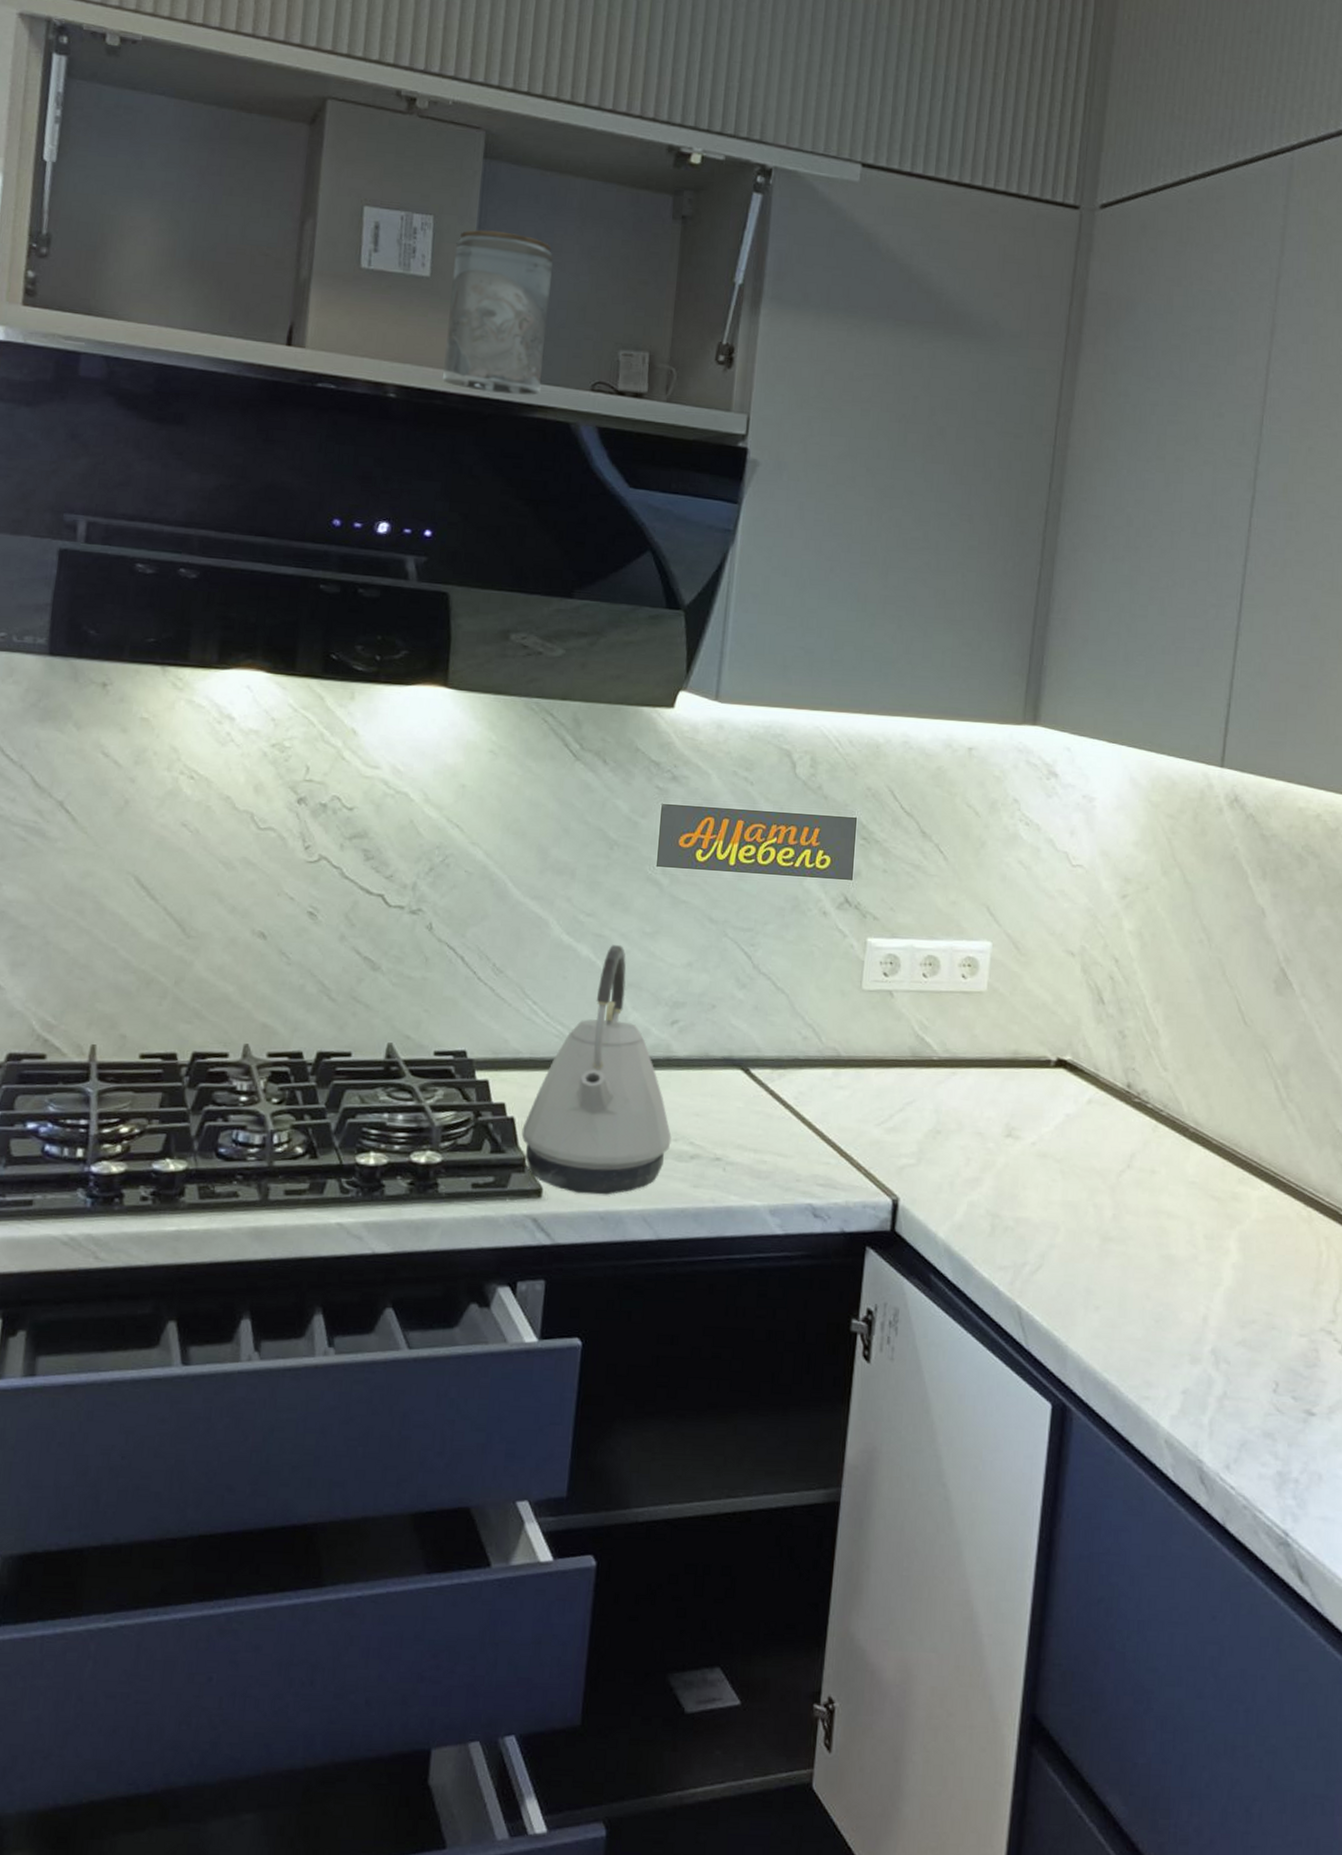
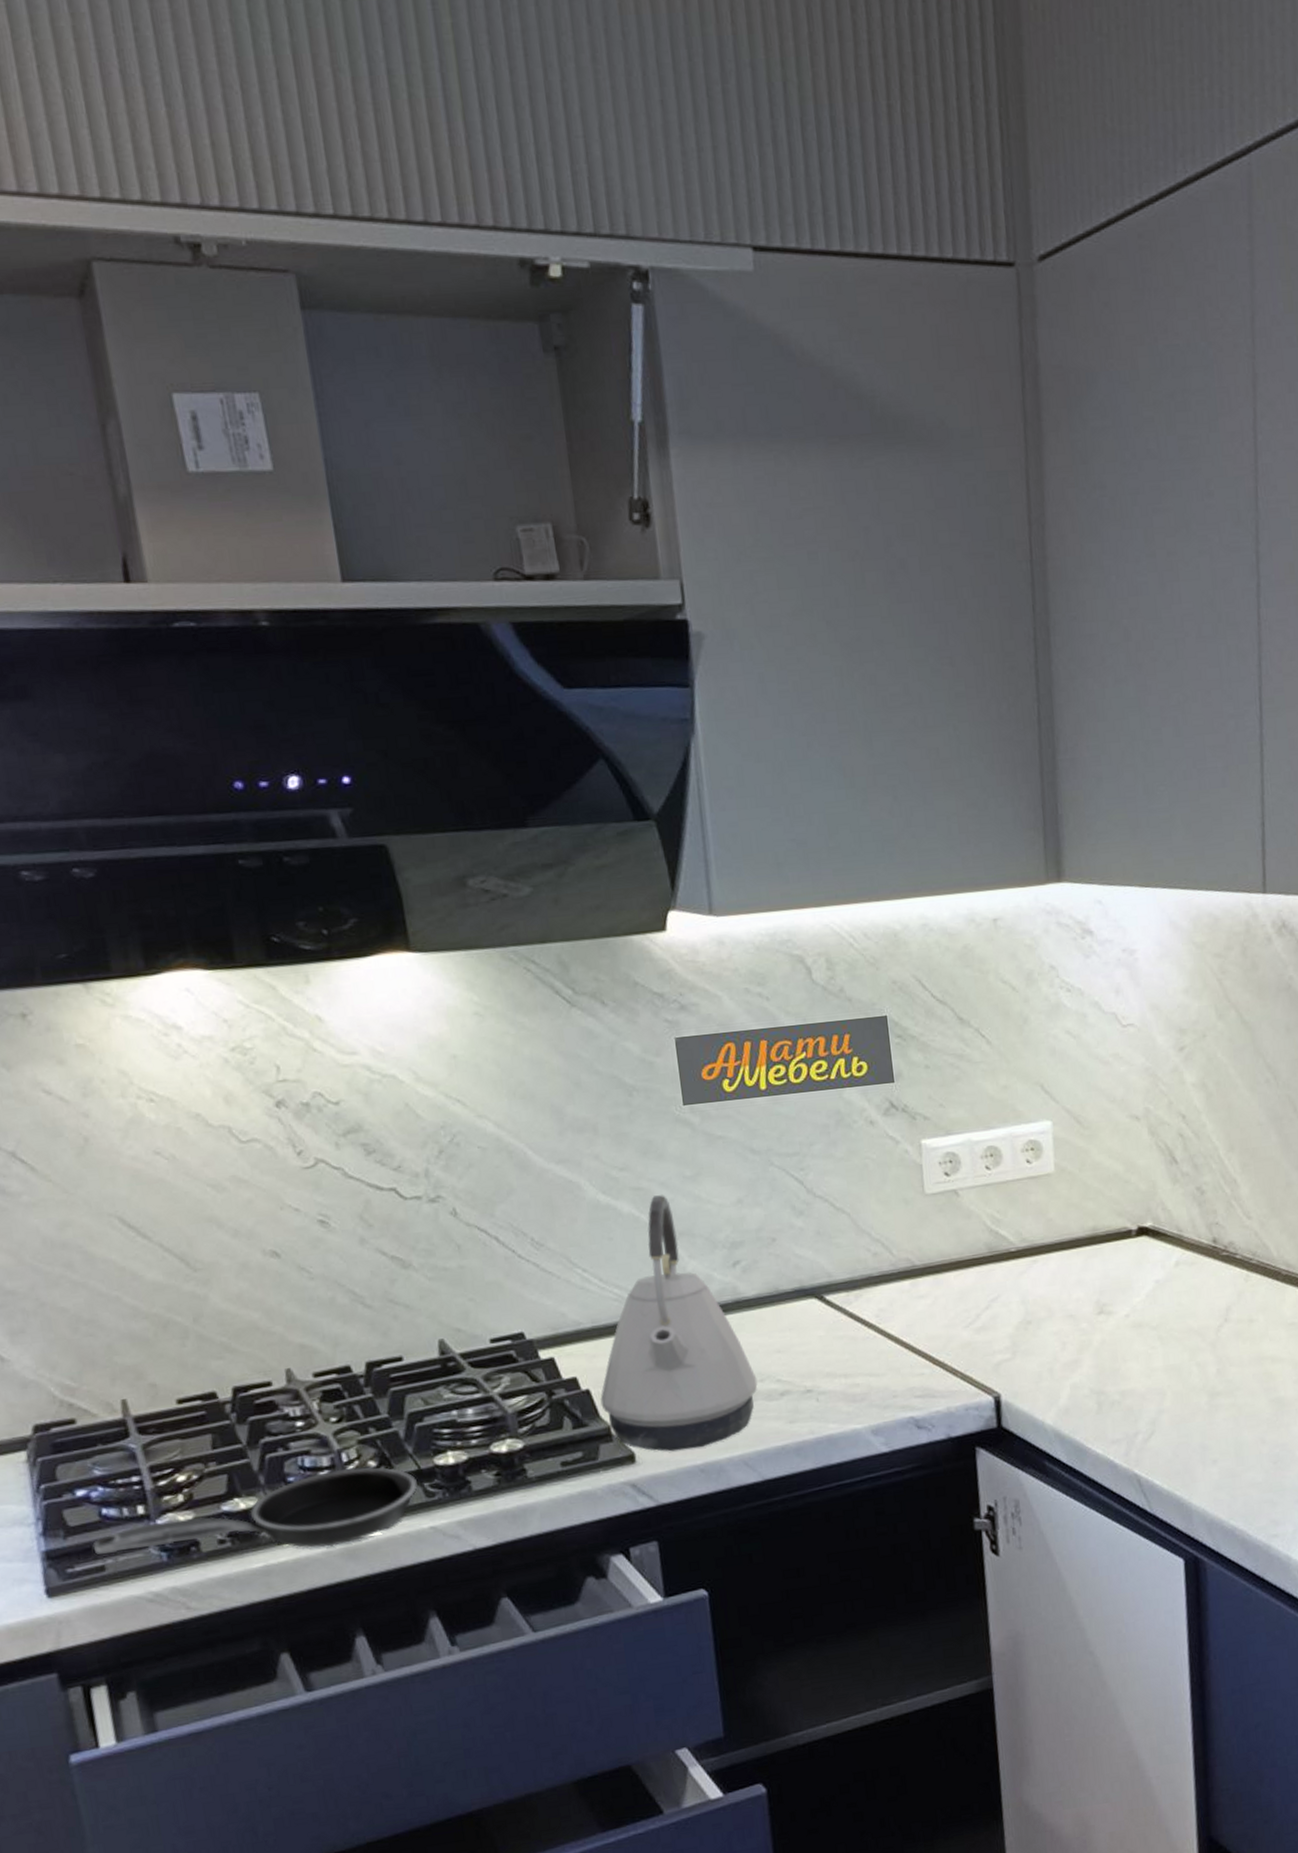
frying pan: none [27,1149,336,1224] -> present [92,1467,418,1556]
jar: present [443,230,554,396] -> none [294,399,436,603]

